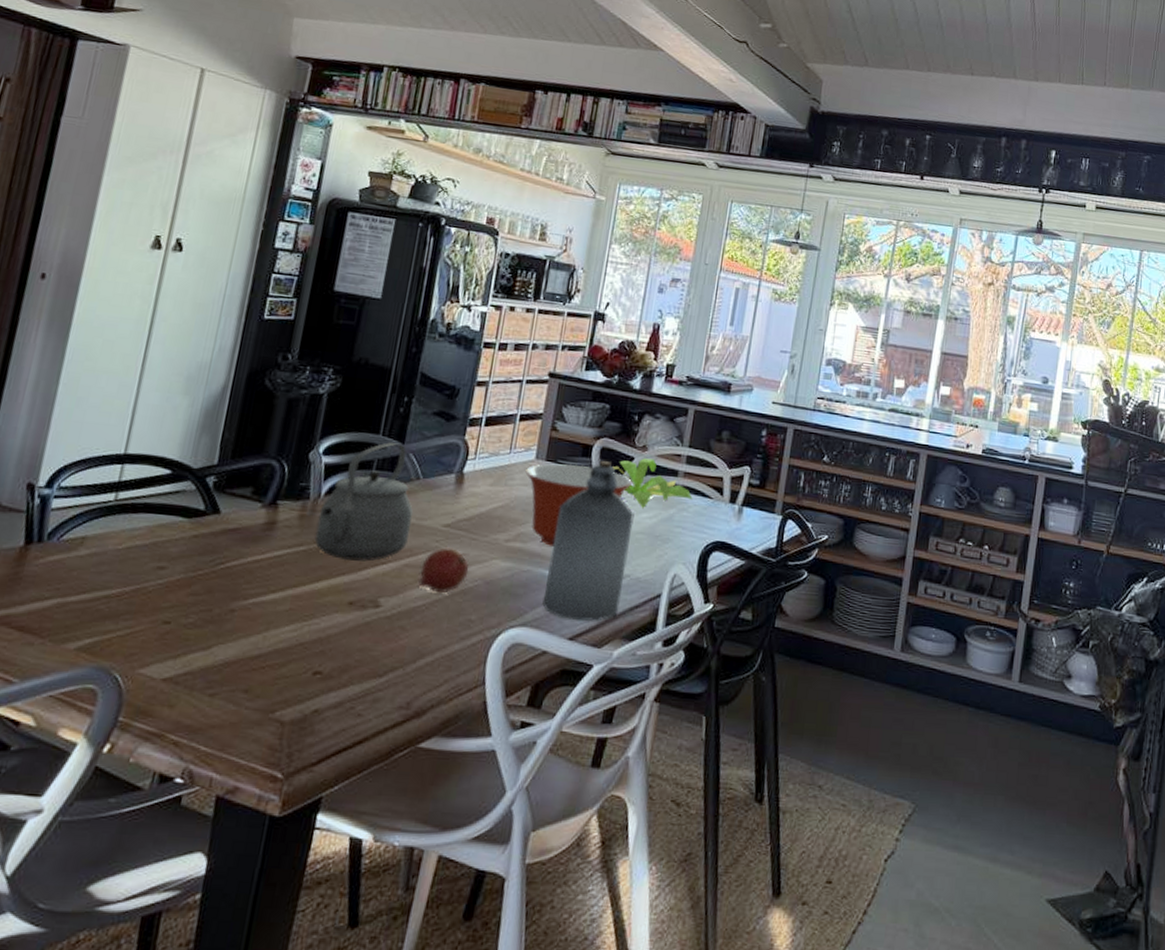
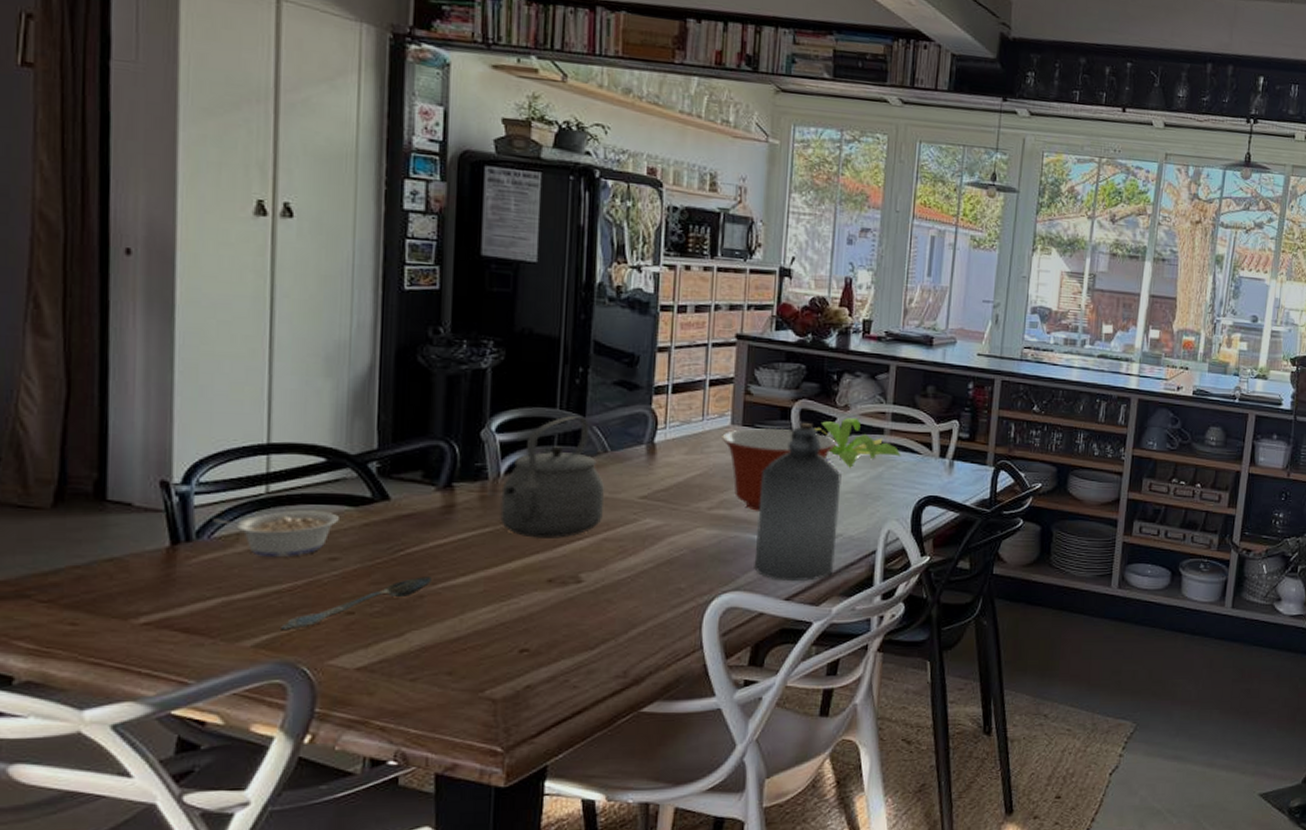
legume: none [64,518,173,563] -> present [213,510,339,558]
spoon: none [103,590,246,635] -> present [281,576,433,629]
fruit: present [418,547,469,594] -> none [620,519,673,565]

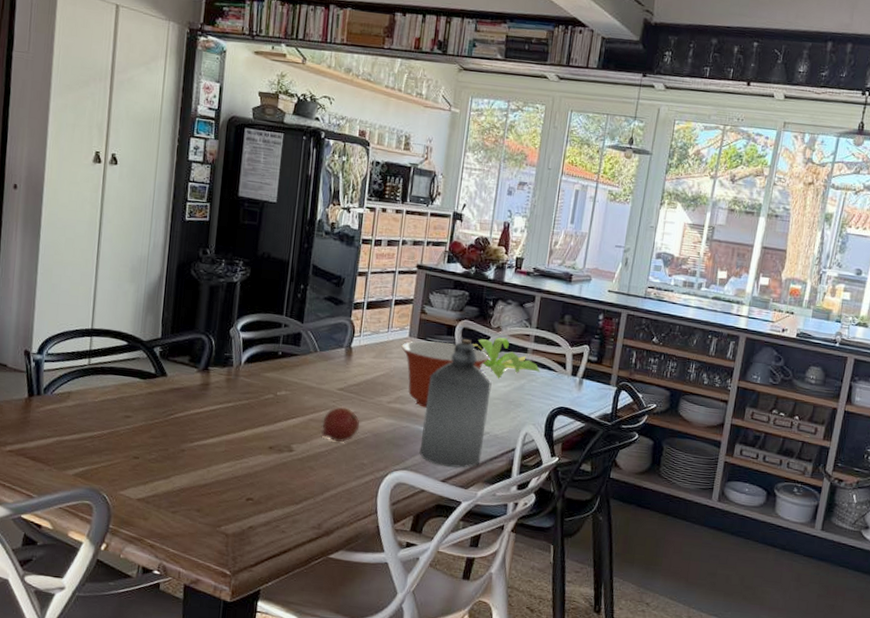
legume: present [213,510,339,558] -> none [54,378,133,412]
spoon: present [281,576,433,629] -> none [92,435,192,465]
tea kettle: present [500,416,605,540] -> none [239,322,314,416]
fruit: none [620,519,673,565] -> present [321,406,360,442]

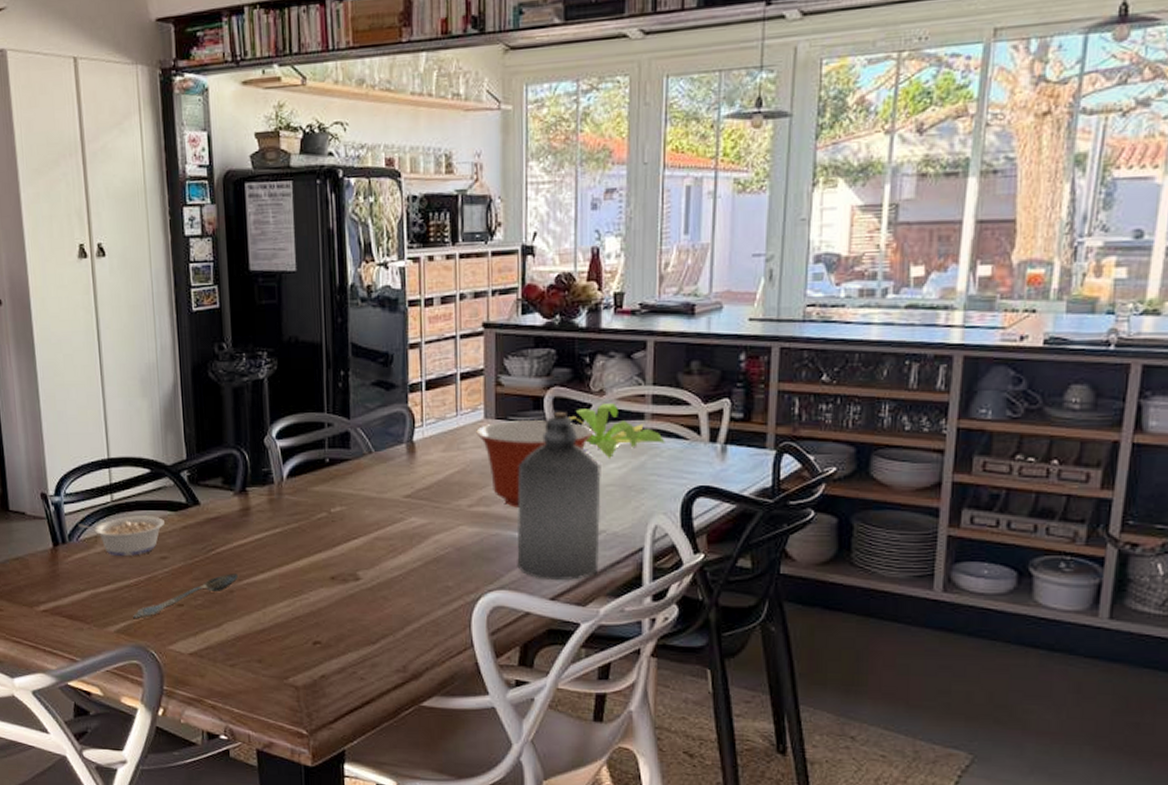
legume: none [54,378,133,412] -> present [78,516,164,557]
spoon: none [92,435,192,465] -> present [133,573,239,618]
fruit: present [321,406,360,442] -> none [391,518,438,563]

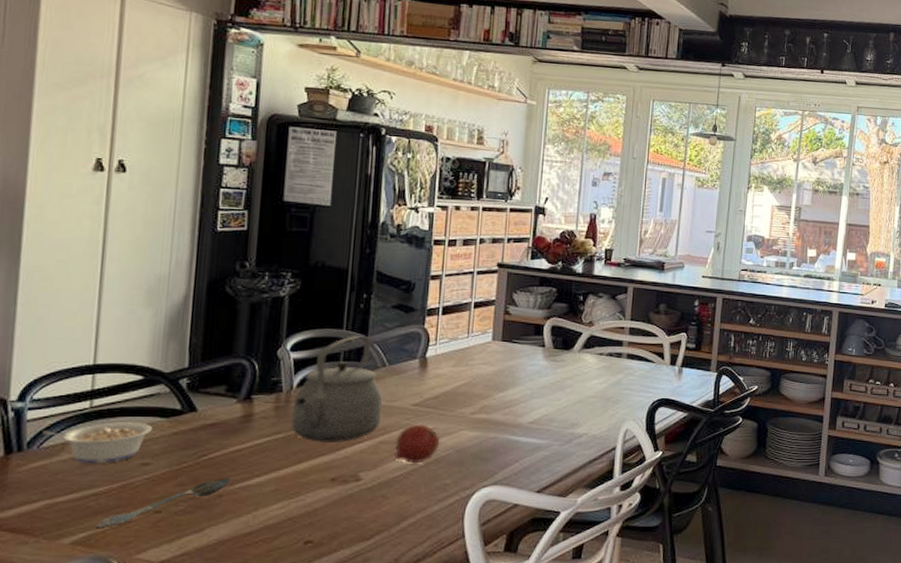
tea kettle: none [285,419,373,539] -> present [291,336,383,443]
fruit: none [391,518,438,563] -> present [394,424,440,464]
mixing bowl: present [476,419,593,508] -> none [484,342,582,415]
bottle: present [516,412,601,580] -> none [510,338,586,475]
plant: present [569,403,665,458] -> none [563,333,638,376]

